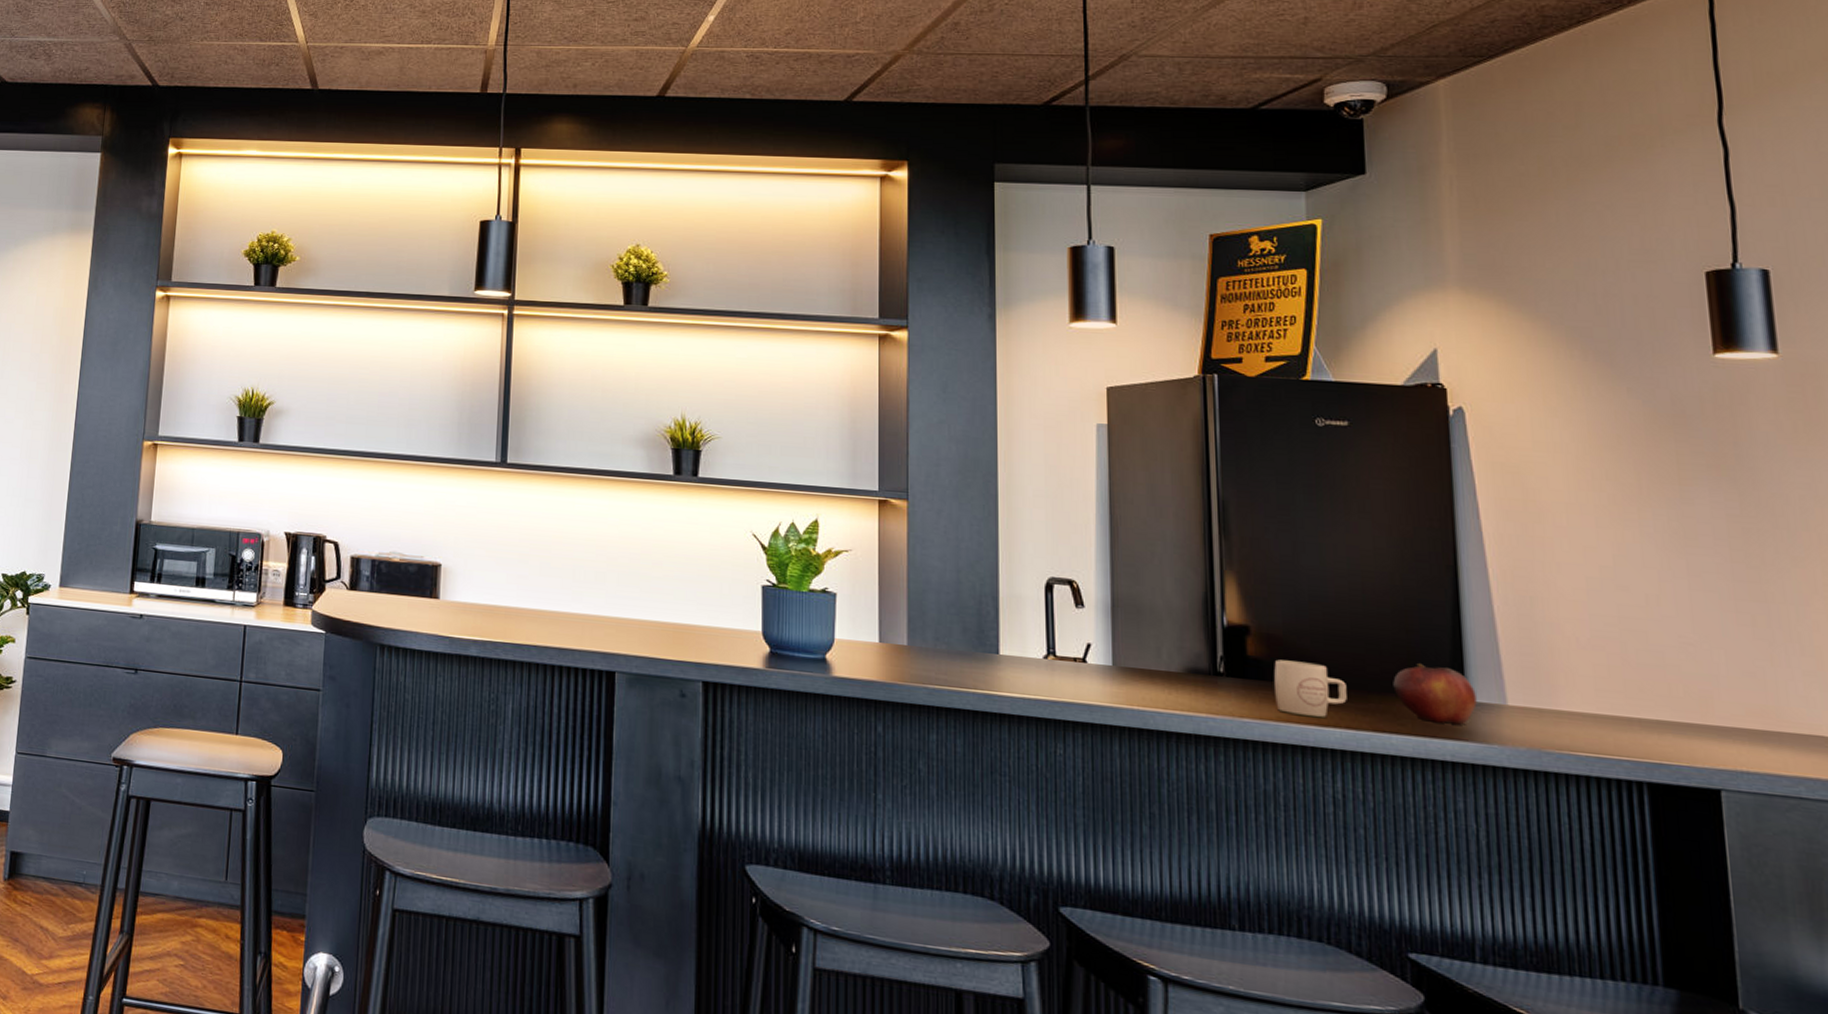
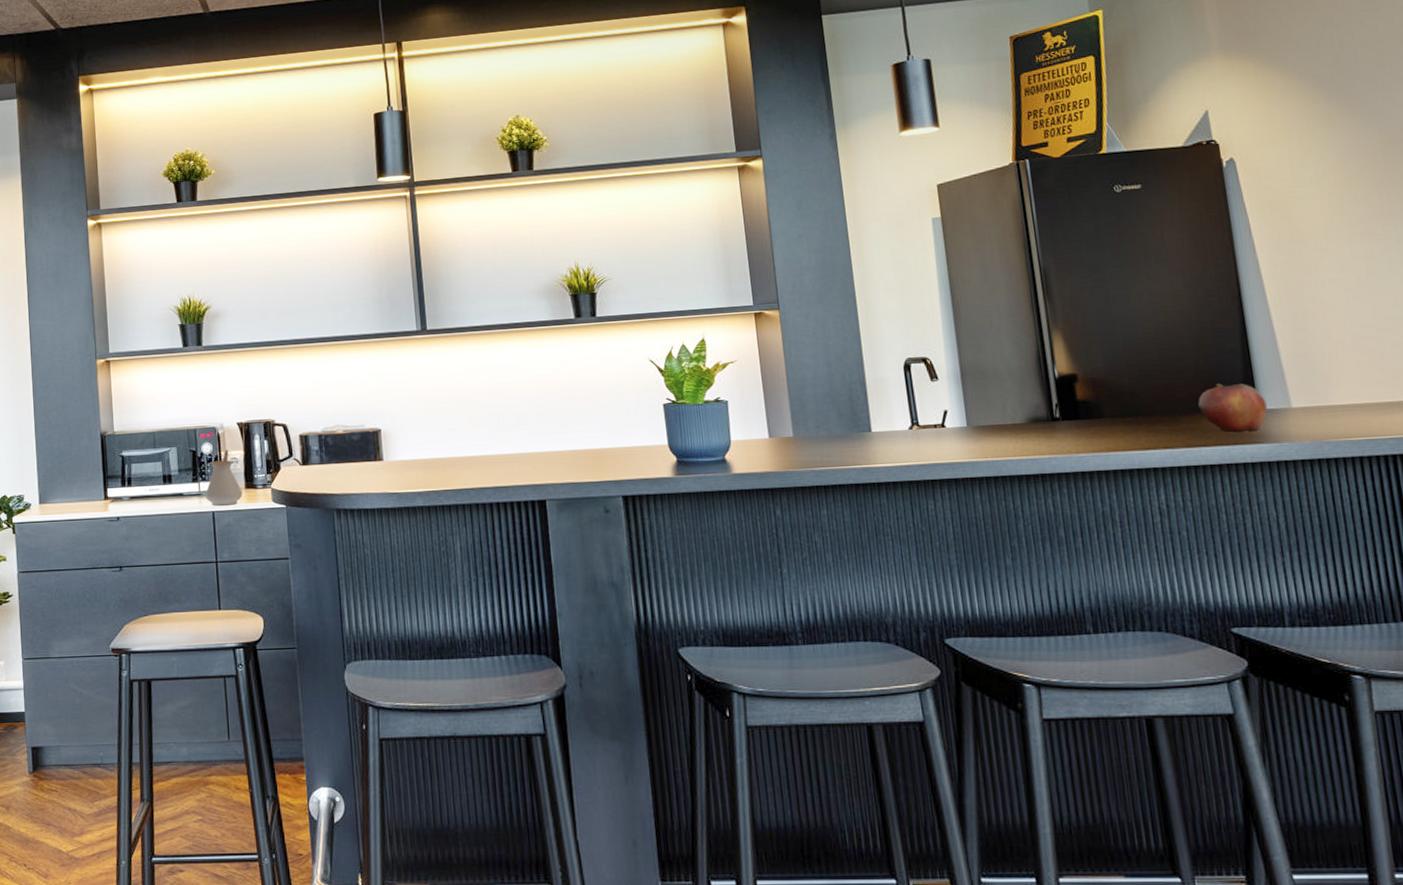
coffee pot: none [239,560,280,622] -> present [205,450,243,506]
mug: present [1273,659,1347,719] -> none [1100,397,1163,445]

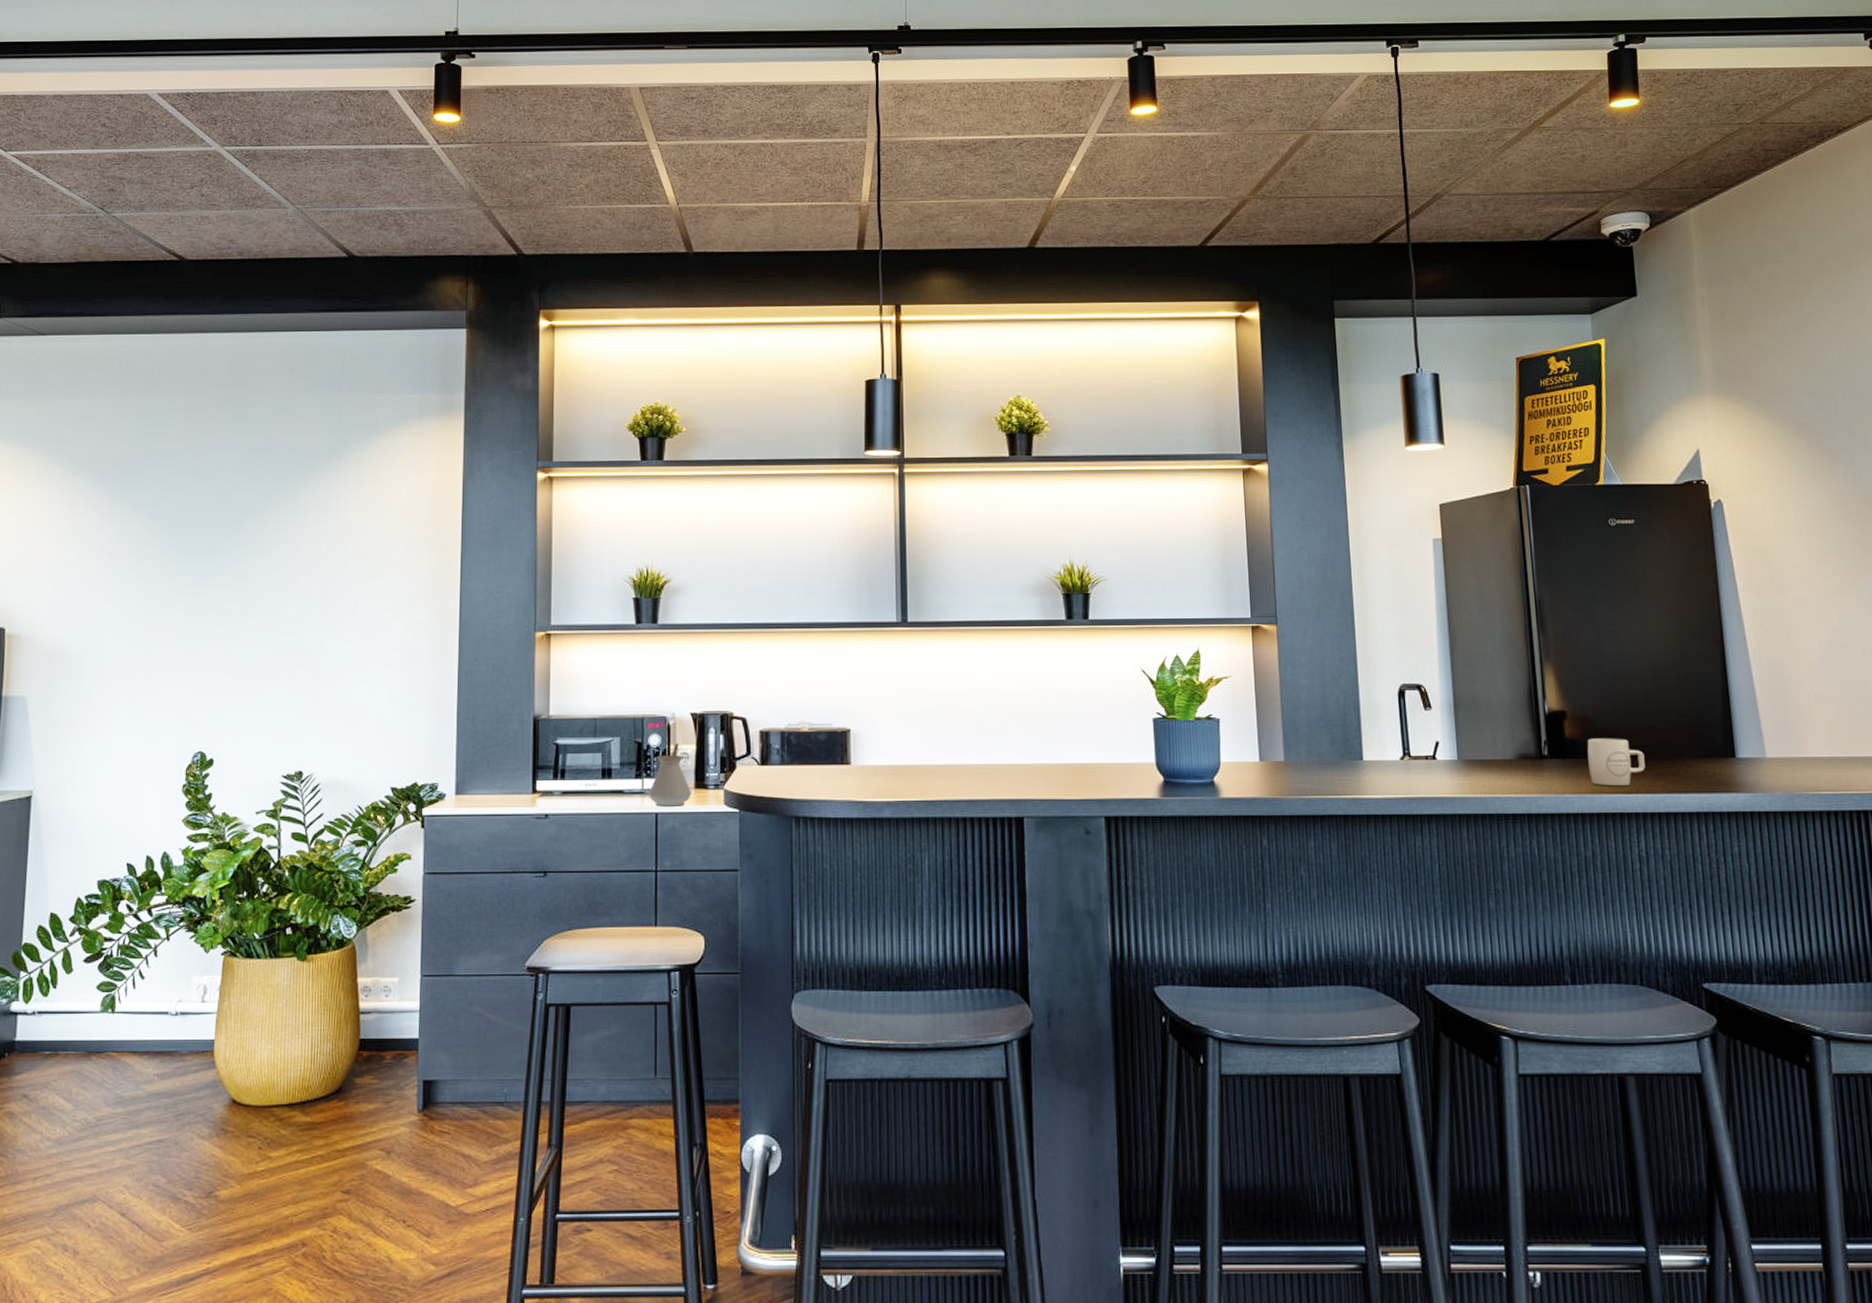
mug: none [1100,397,1163,445] -> present [1587,738,1645,787]
fruit: present [1198,383,1268,433] -> none [1679,728,1744,781]

